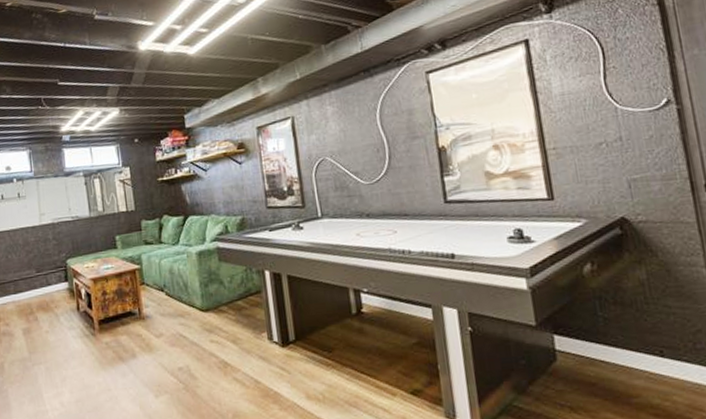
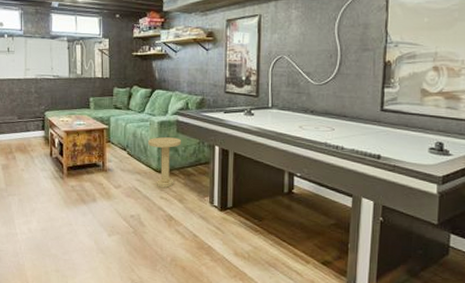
side table: none [188,267,226,329] -> present [148,137,181,188]

